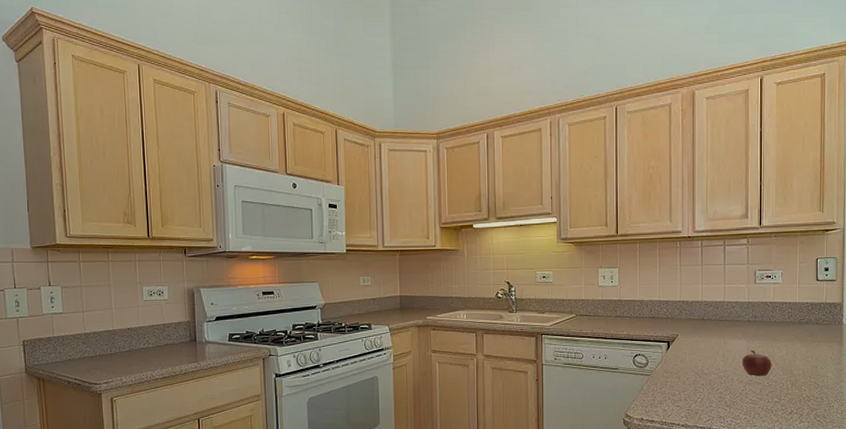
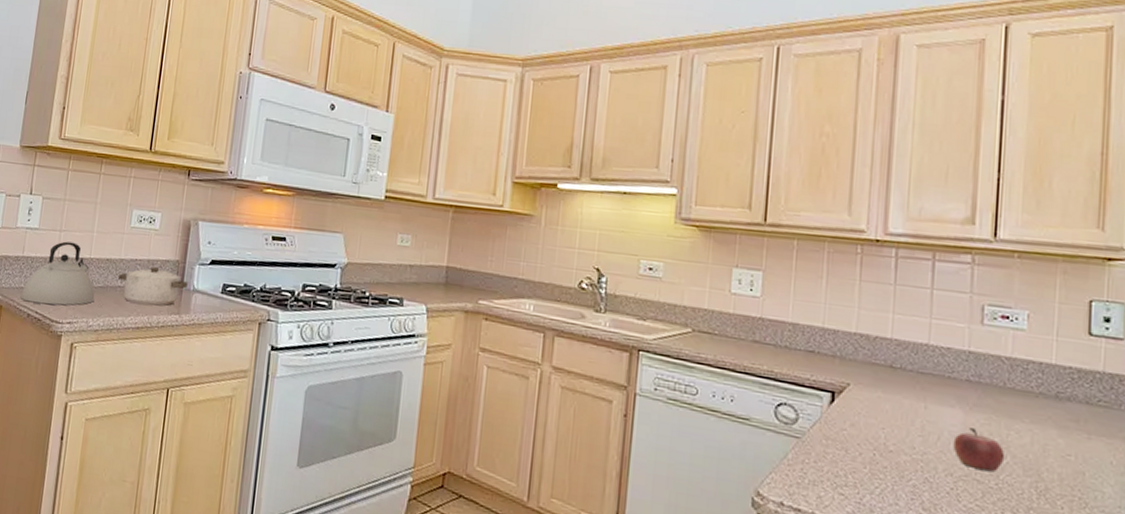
kettle: none [58,319,124,372] -> present [20,241,95,306]
cooking pot: none [141,328,200,360] -> present [118,266,188,306]

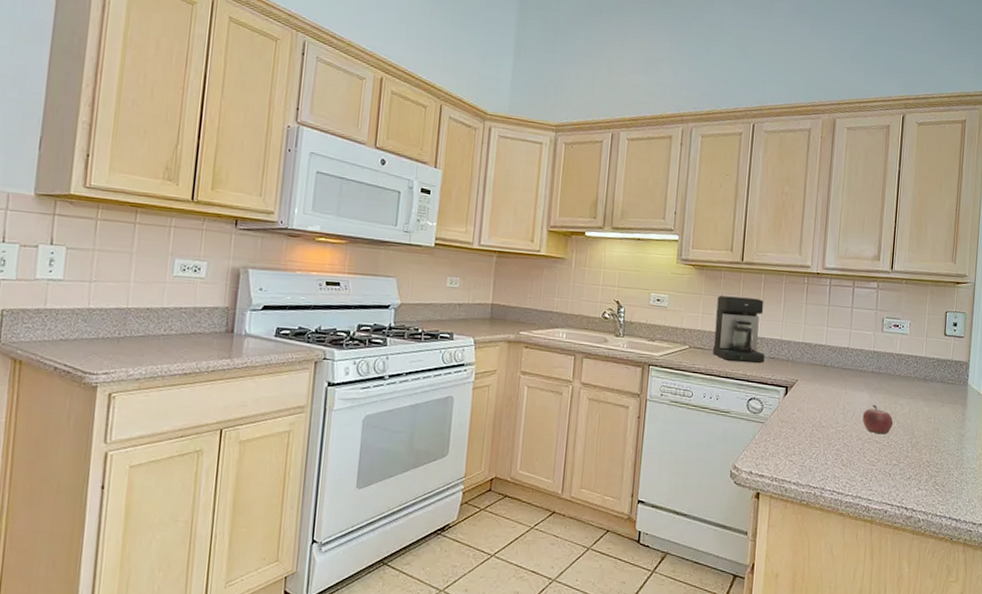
kettle: present [20,241,95,306] -> none [44,292,135,357]
cooking pot: present [118,266,188,306] -> none [161,313,239,352]
coffee maker: none [725,266,800,357] -> present [713,295,765,363]

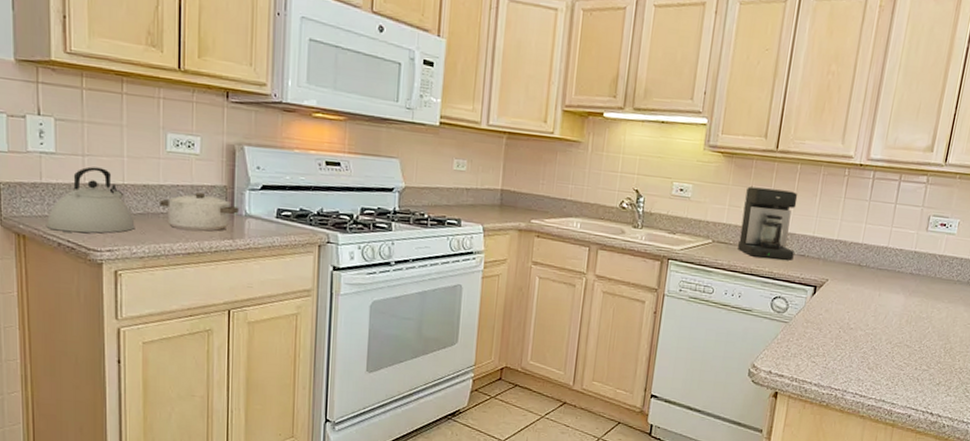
kettle: none [44,292,135,357] -> present [46,166,135,234]
cooking pot: none [161,313,239,352] -> present [160,191,239,232]
fruit: present [862,404,894,435] -> none [894,307,928,339]

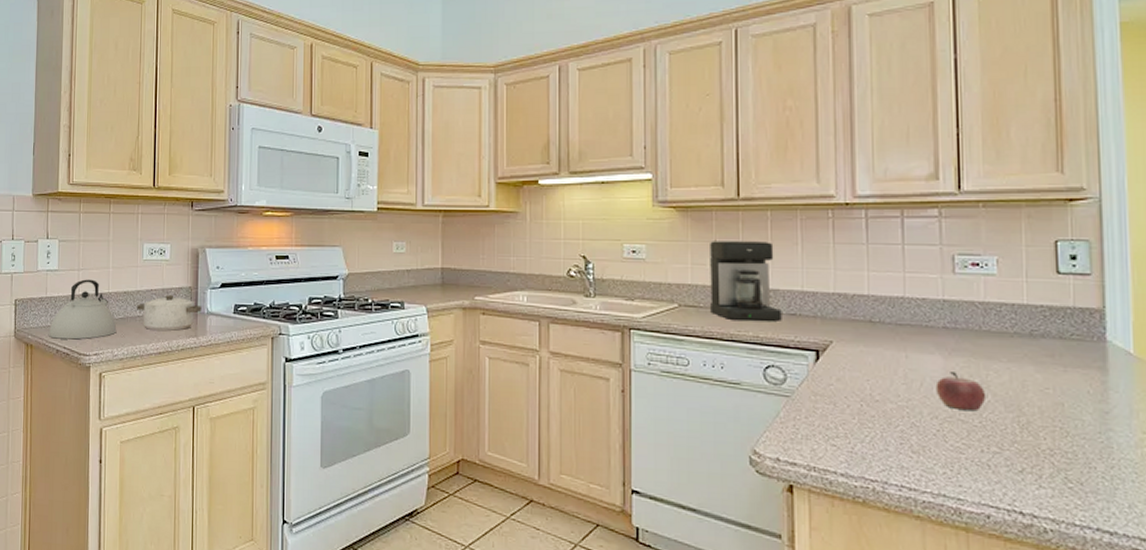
fruit: none [894,307,928,339] -> present [935,370,987,411]

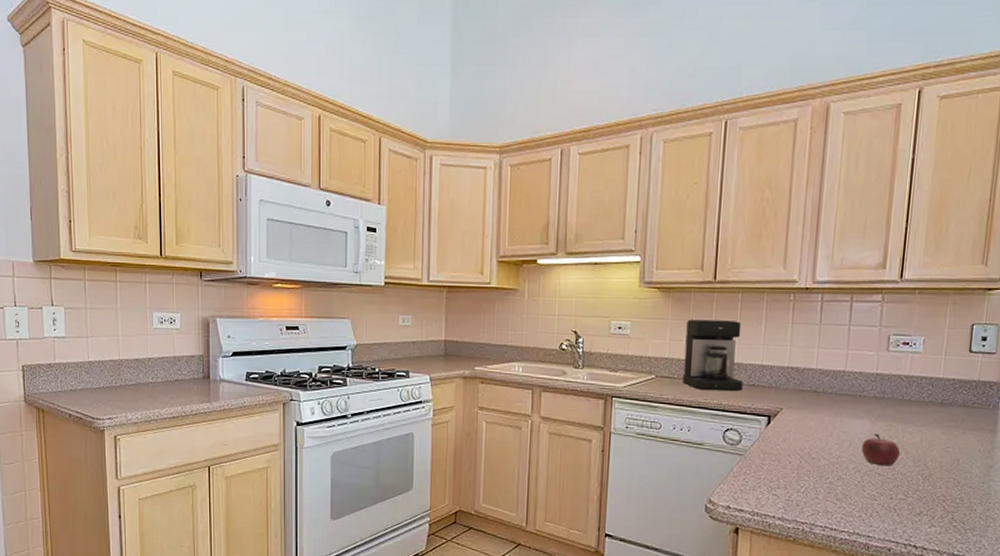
kettle: present [48,279,117,340] -> none [59,346,130,405]
cooking pot: present [137,294,202,332] -> none [149,361,214,397]

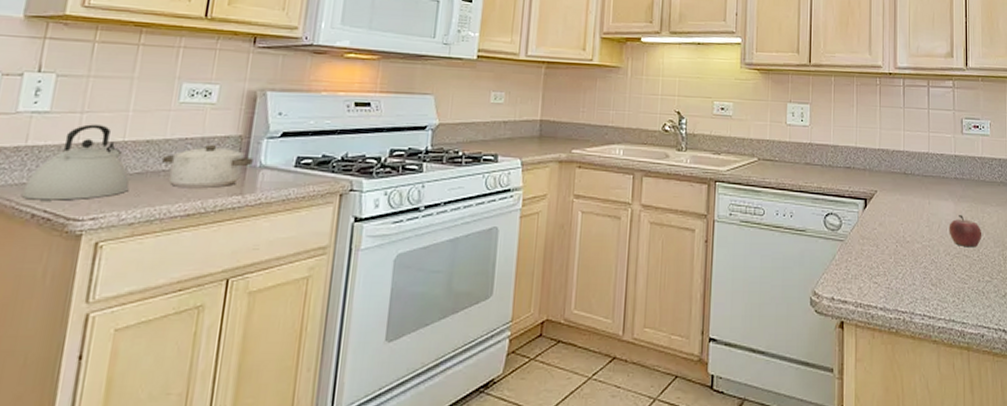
kettle: none [59,346,130,405] -> present [20,124,130,201]
cooking pot: none [149,361,214,397] -> present [162,144,254,189]
coffee maker: present [683,319,743,391] -> none [784,101,840,174]

